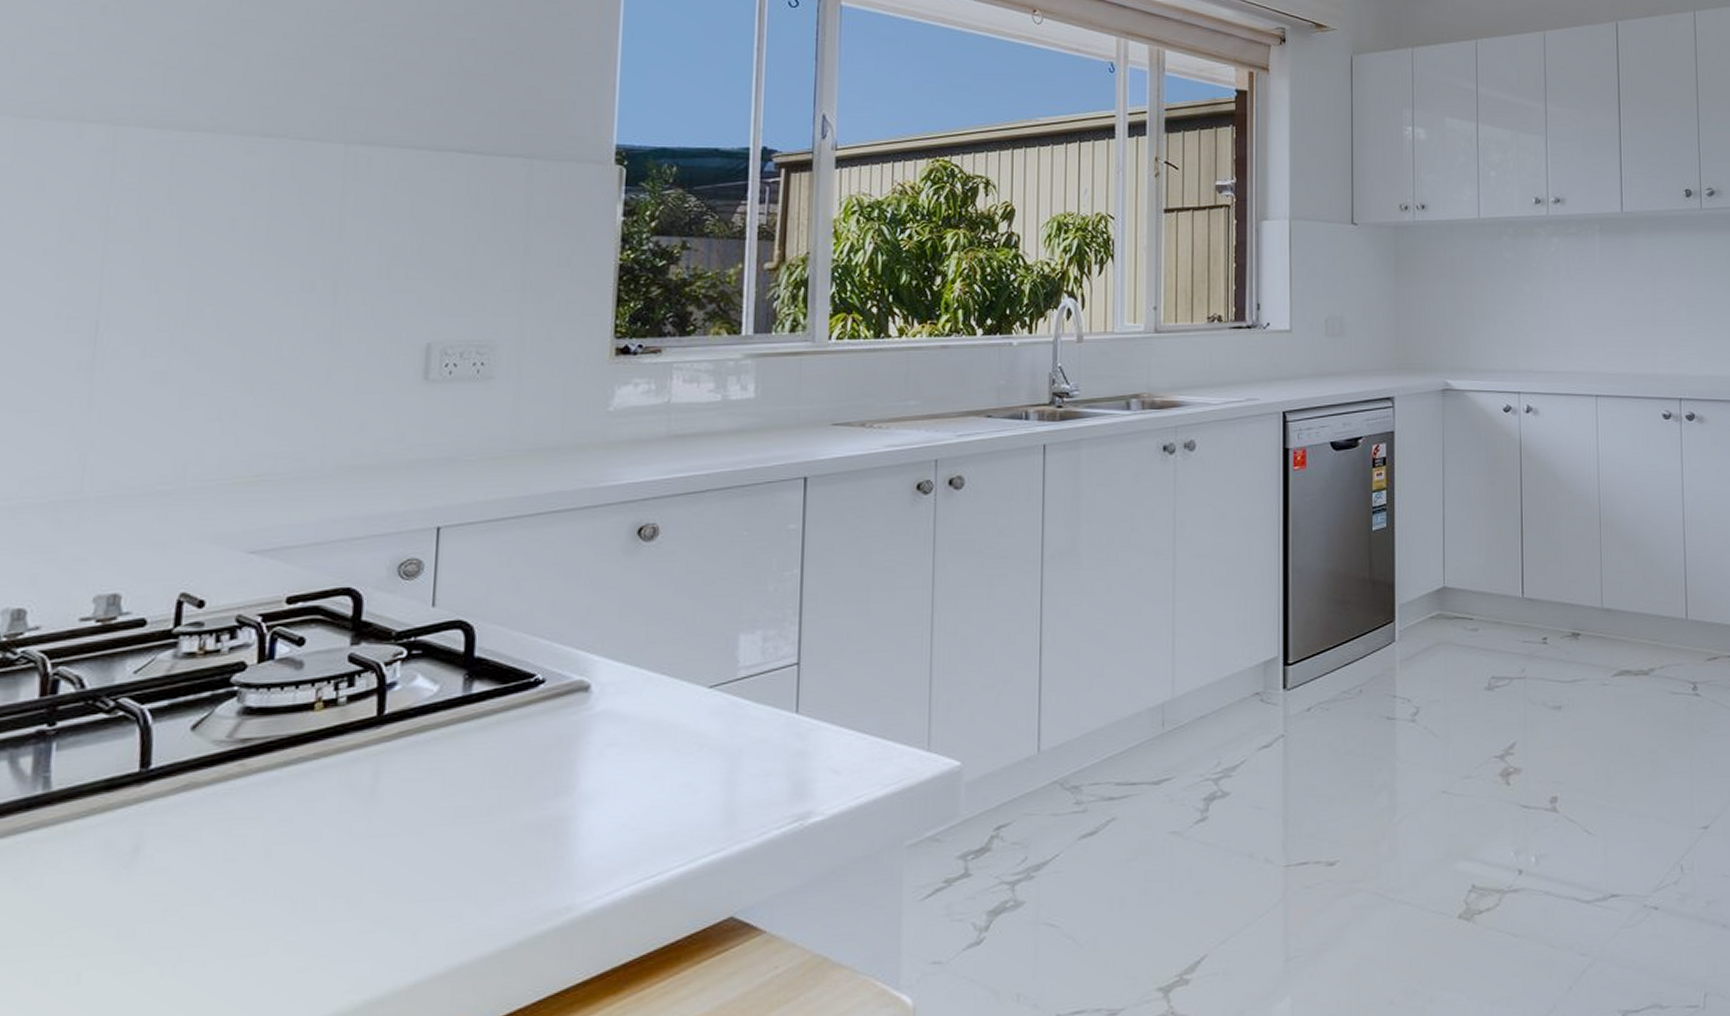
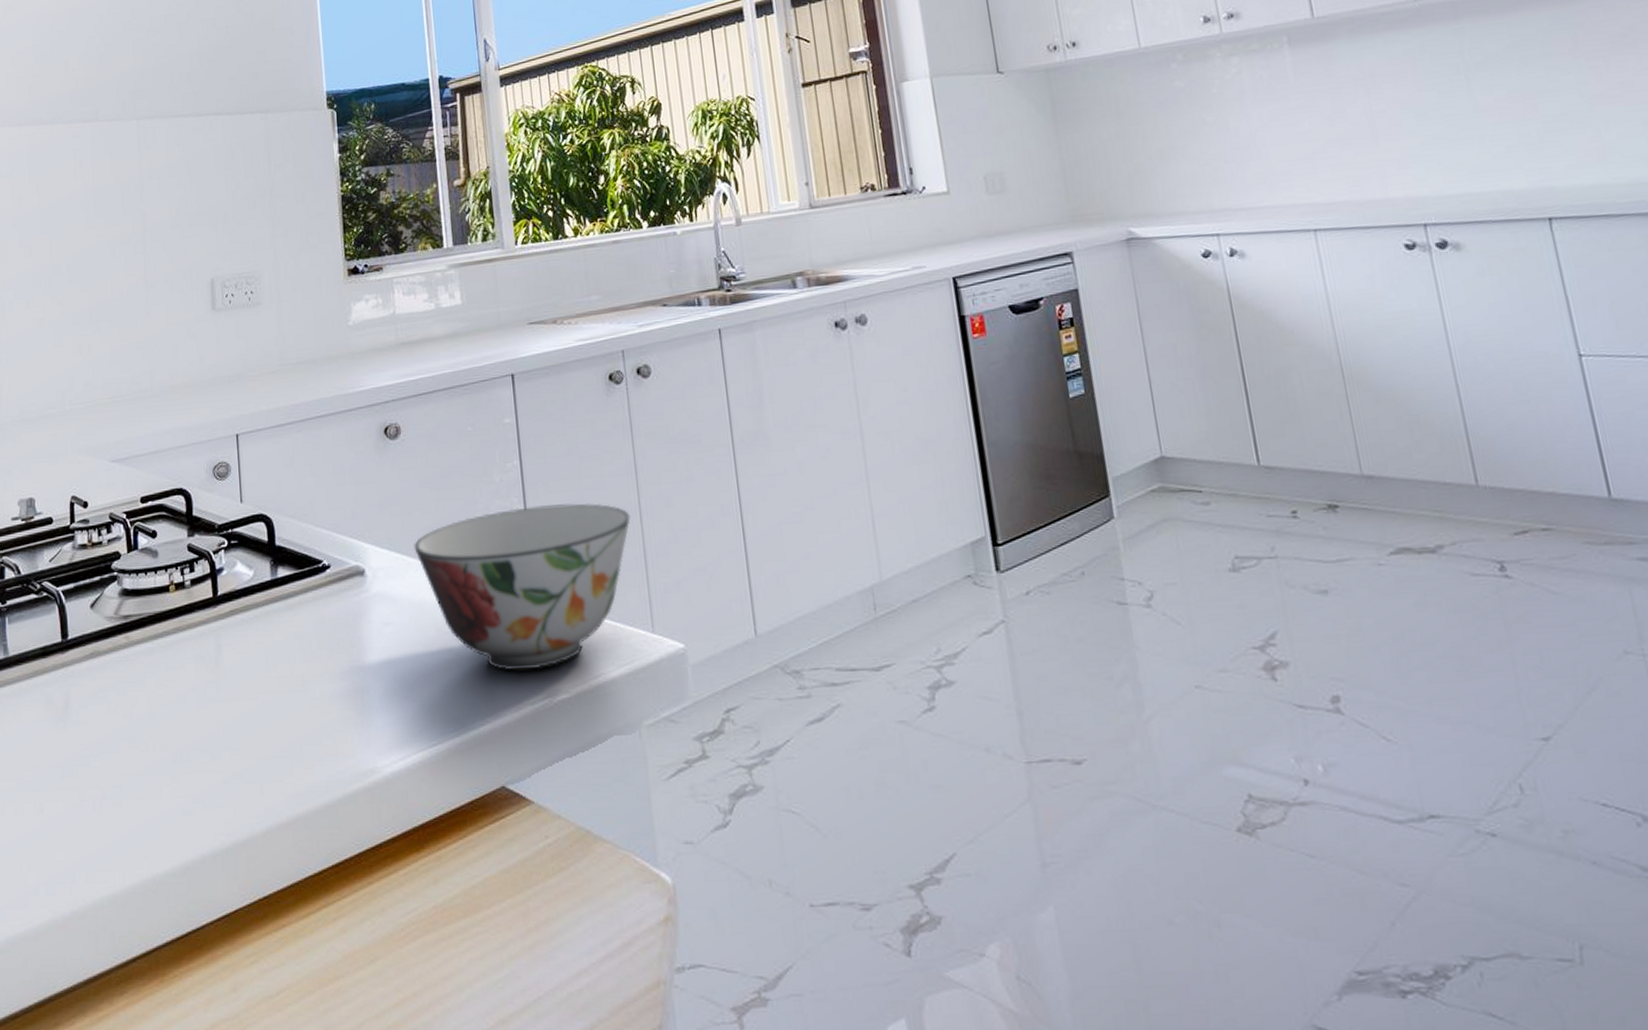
soup bowl: none [657,616,920,794] -> present [414,503,631,671]

